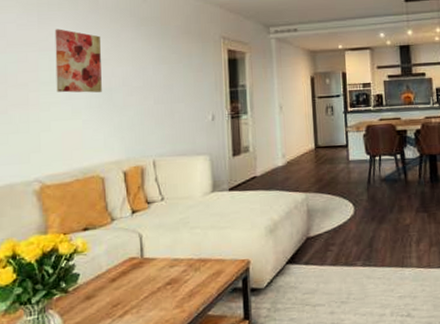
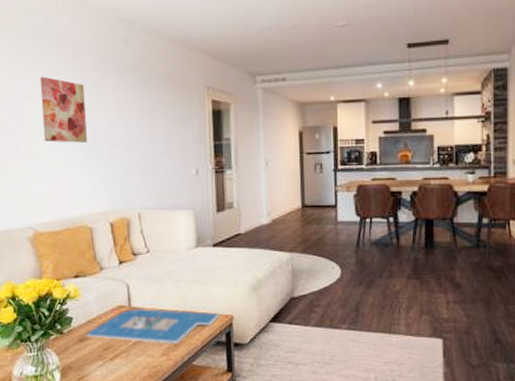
board game: none [93,257,236,295] -> present [85,308,220,345]

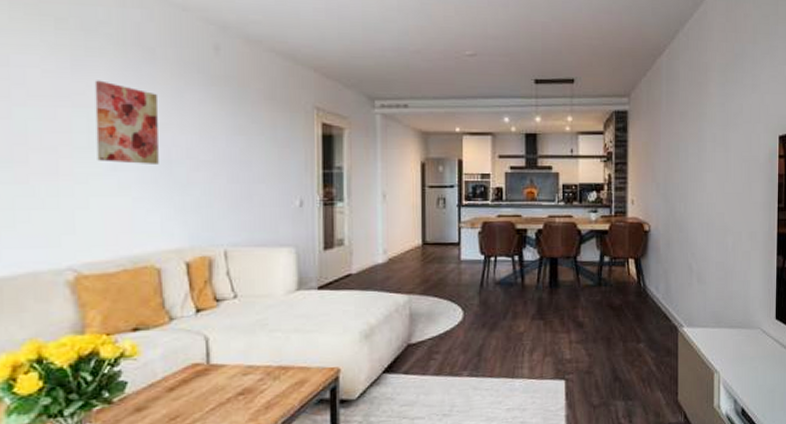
board game: present [85,308,220,345] -> none [145,364,324,407]

